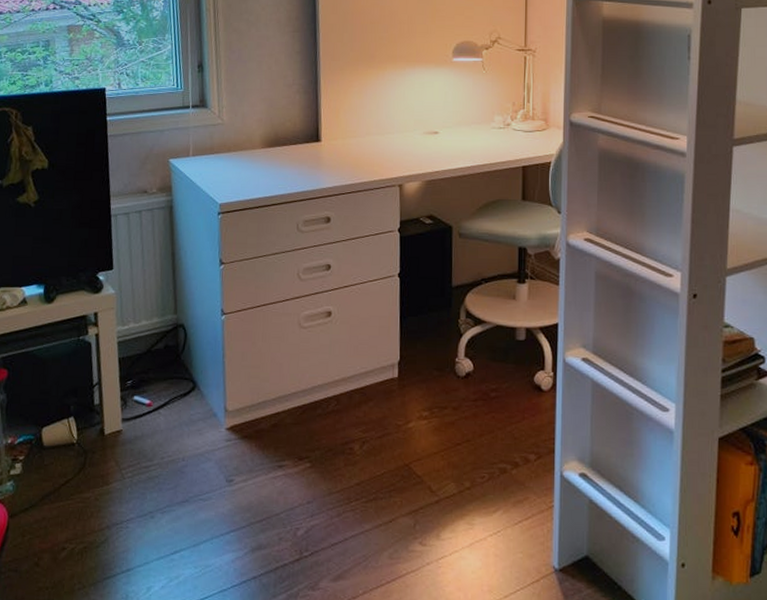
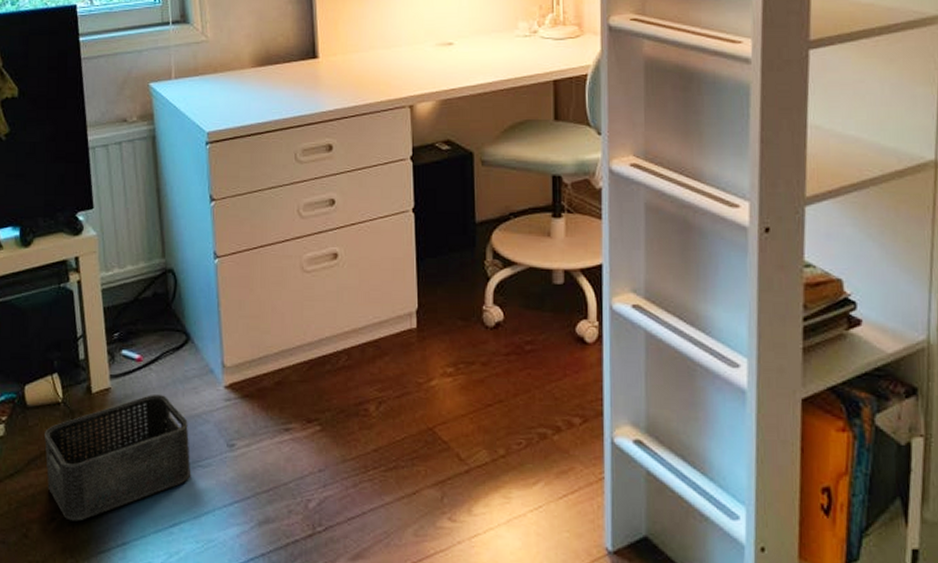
storage bin: none [58,435,193,551] -> present [45,393,191,521]

